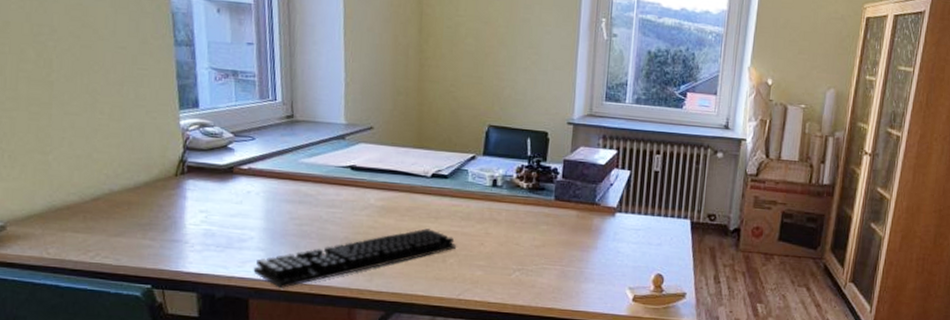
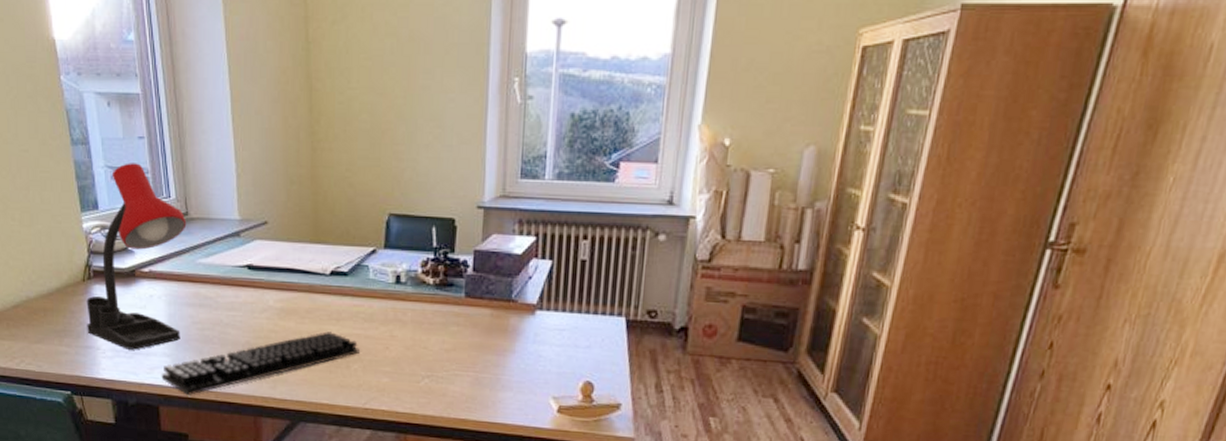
desk lamp: none [175,66,292,244] -> present [86,163,187,350]

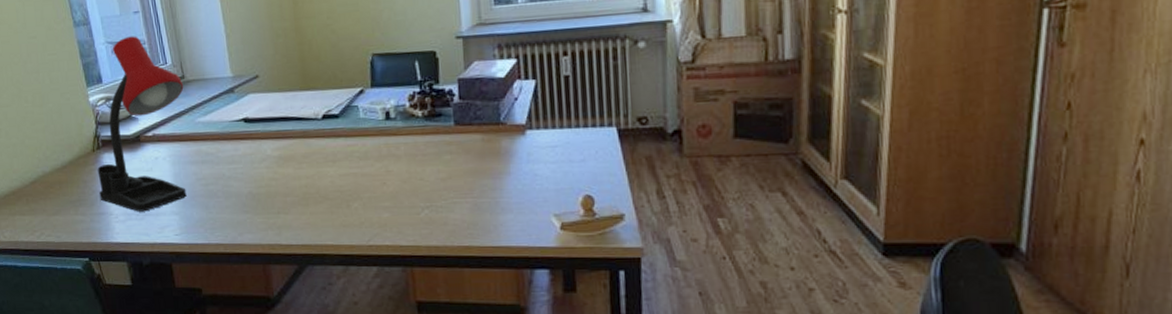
keyboard: present [161,331,359,395] -> none [171,174,358,250]

